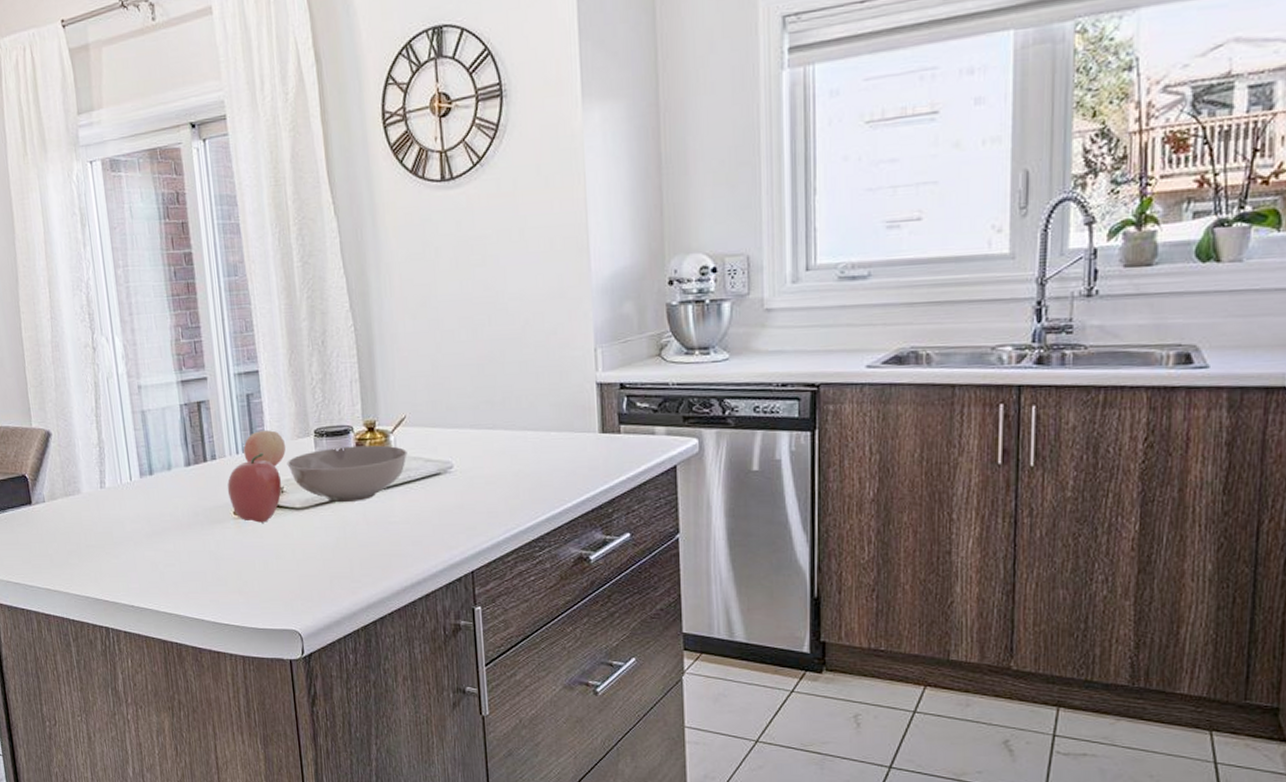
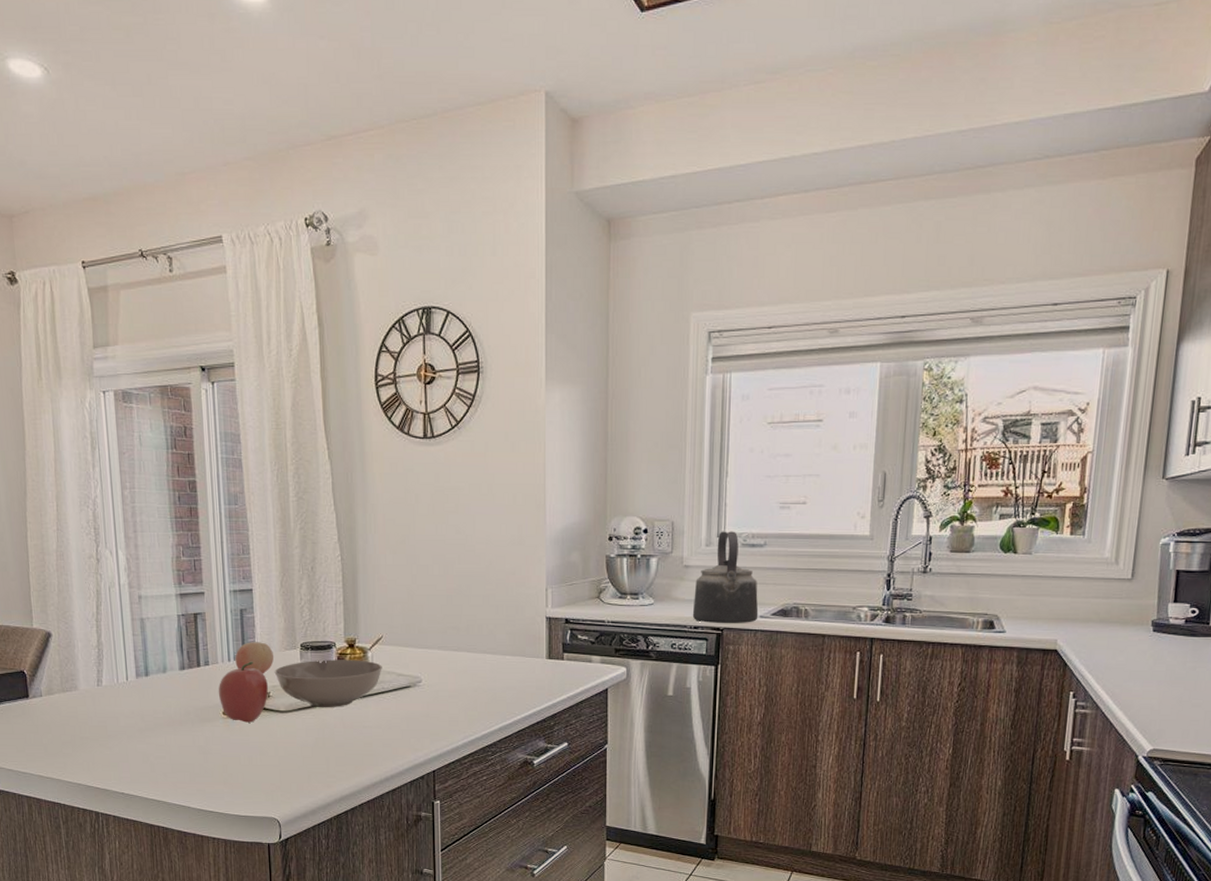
kettle: none [778,261,865,379] -> present [692,531,759,624]

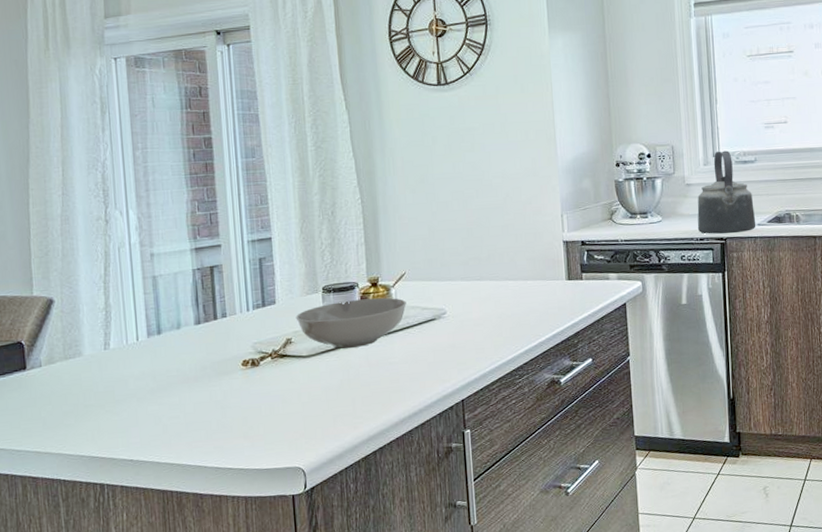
fruit: present [218,661,268,723] -> none [236,309,290,372]
fruit: present [235,642,275,674] -> none [254,289,296,321]

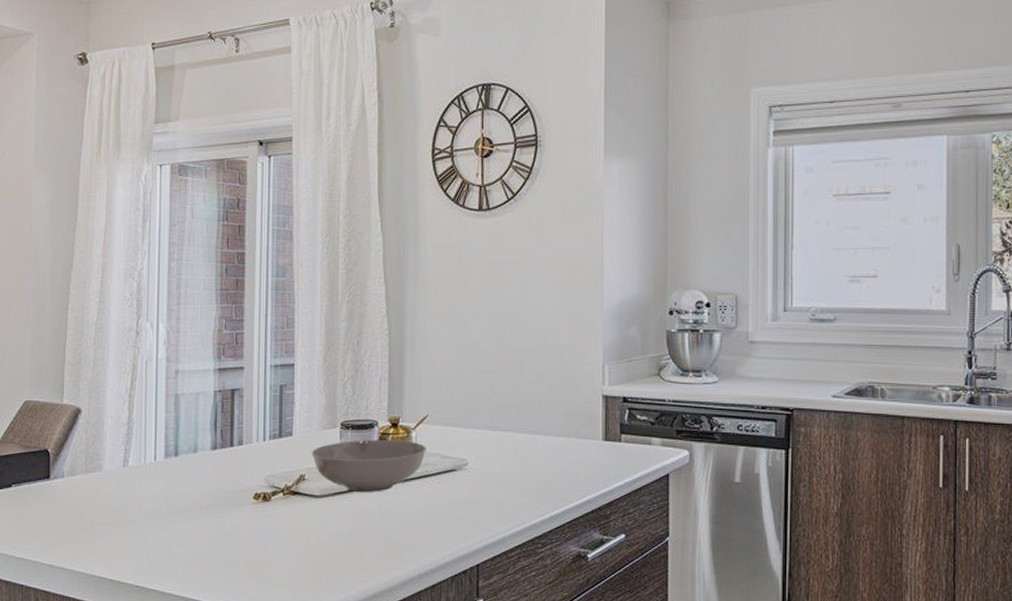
kettle: present [697,150,756,235] -> none [759,305,831,404]

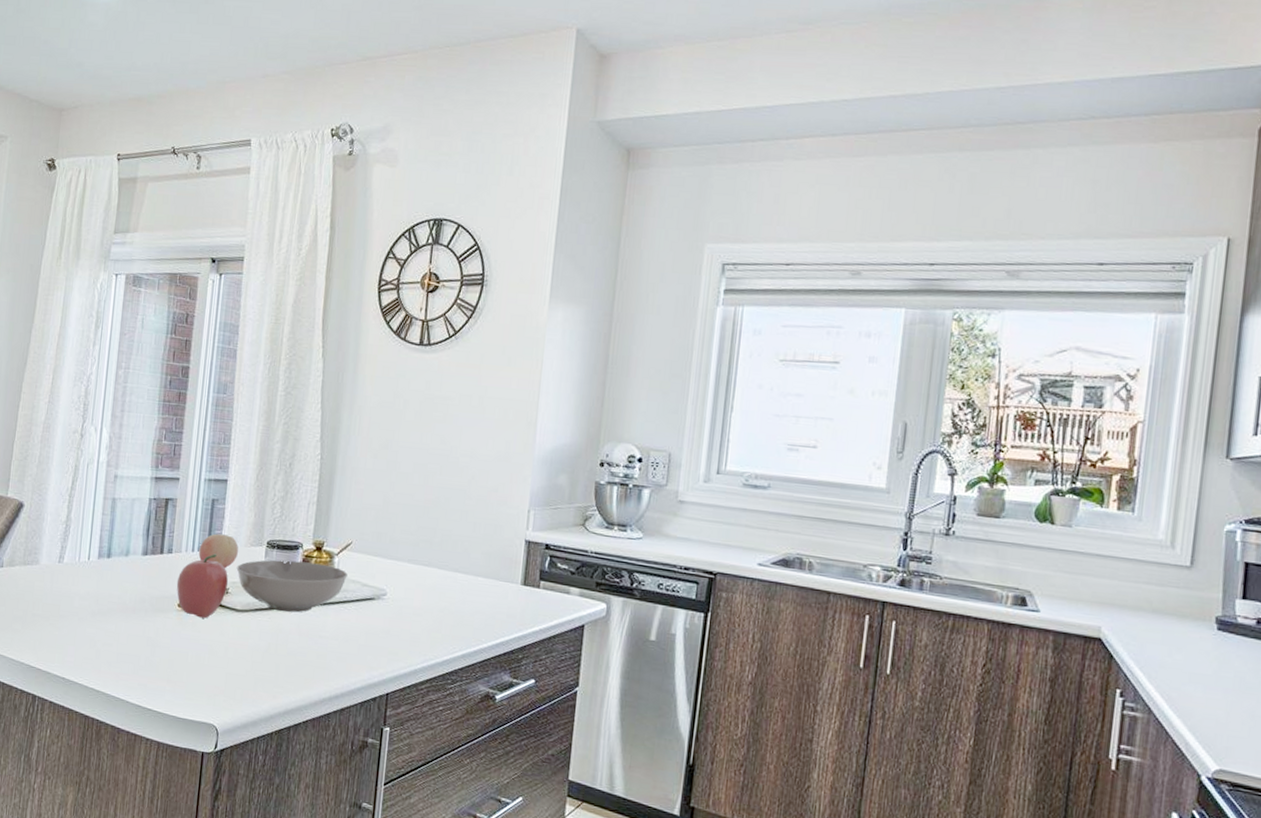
fruit: none [250,441,303,508] -> present [176,553,228,619]
fruit: none [271,420,313,455] -> present [198,533,239,569]

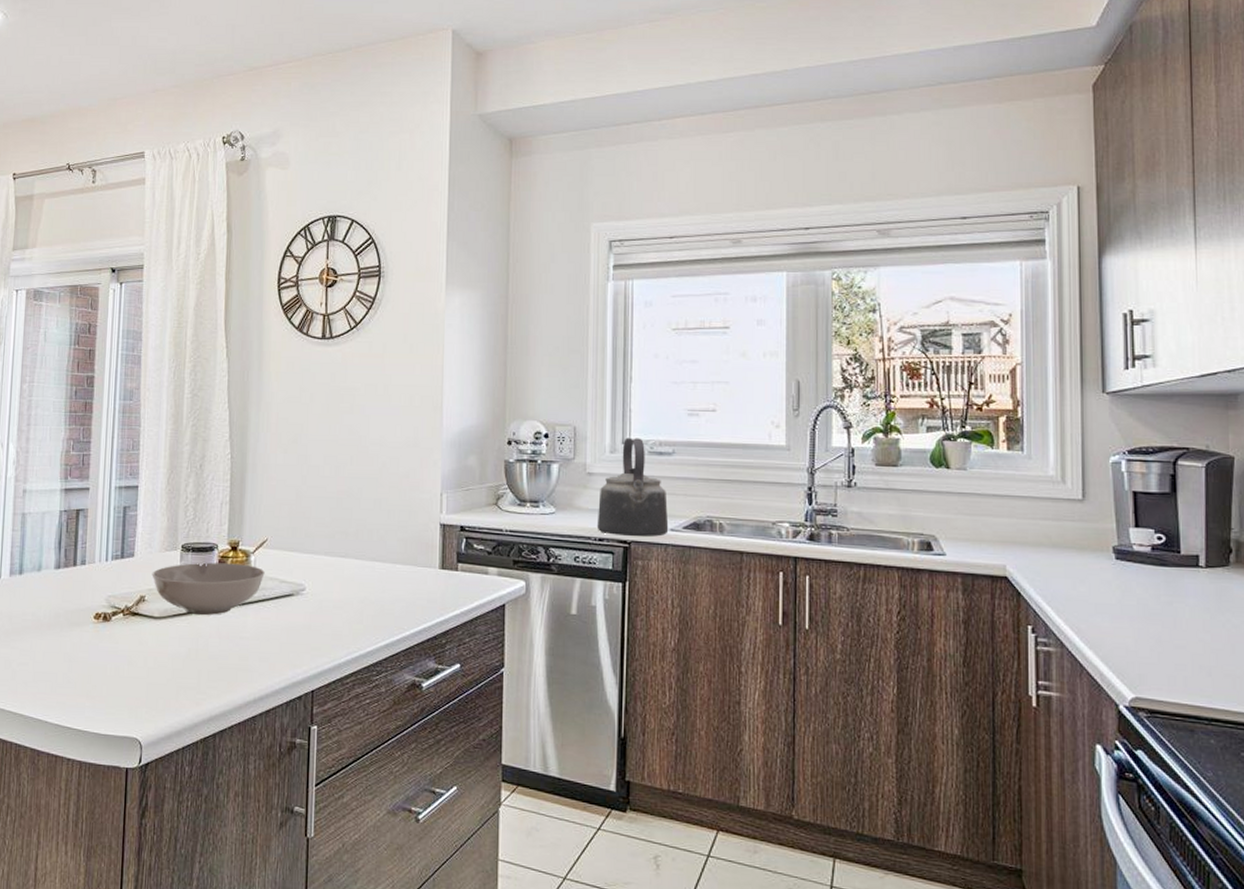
fruit: present [176,553,228,619] -> none [91,562,144,629]
fruit: present [198,533,239,569] -> none [112,541,154,576]
kettle: none [683,468,758,570] -> present [596,437,669,538]

